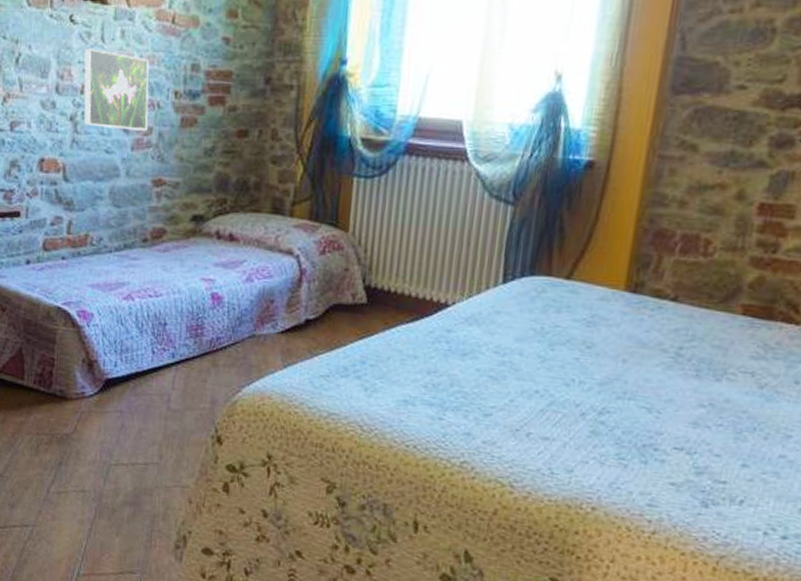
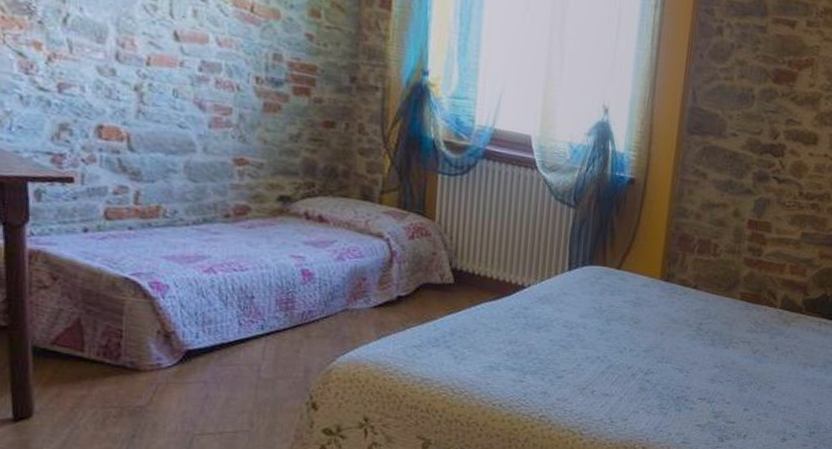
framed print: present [83,48,150,131] -> none [149,21,227,111]

